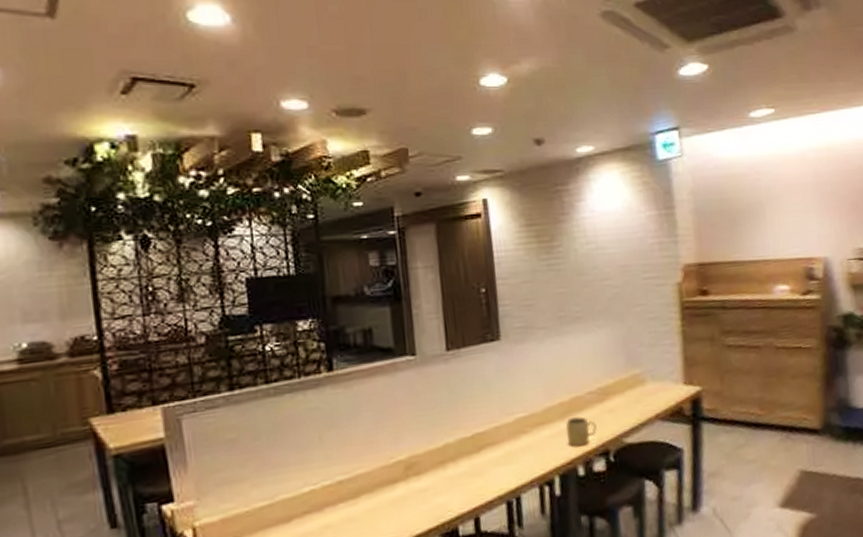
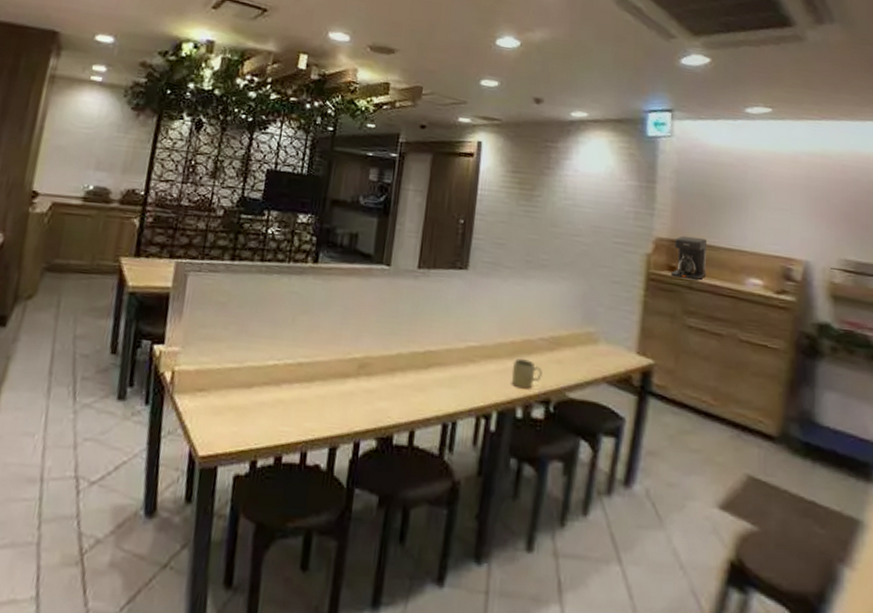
coffee maker: none [702,255,737,301] -> present [671,235,708,281]

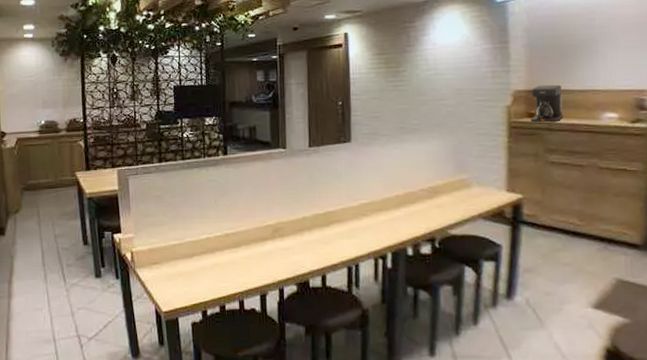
mug: present [511,358,542,389] -> none [399,208,426,232]

